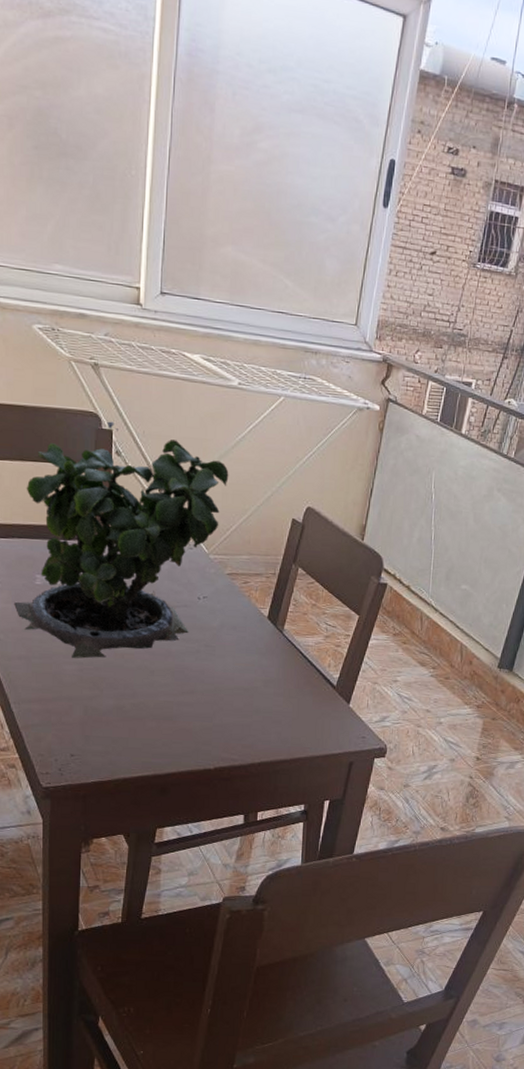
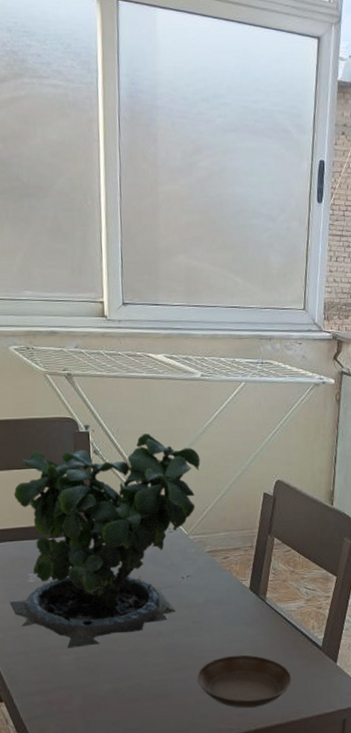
saucer: none [203,684,302,740] -> present [196,654,292,708]

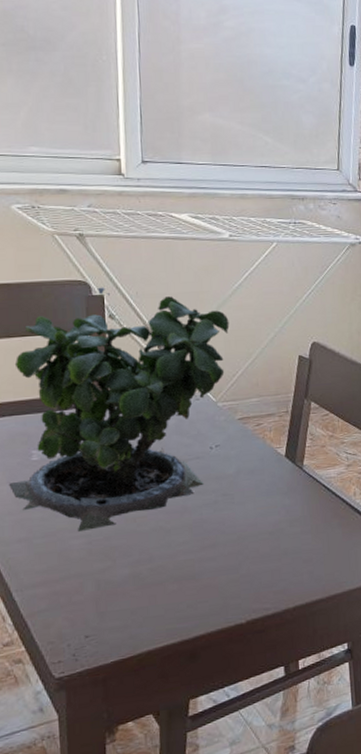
saucer: present [196,654,292,708] -> none [227,526,333,585]

